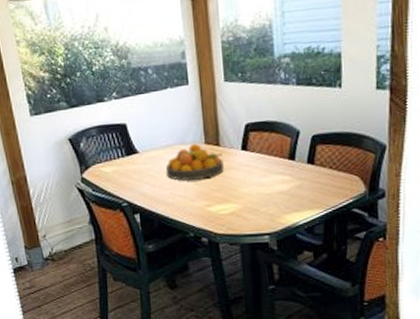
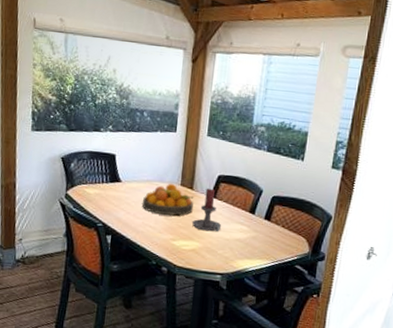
candle holder: none [226,140,260,190] -> present [192,188,222,233]

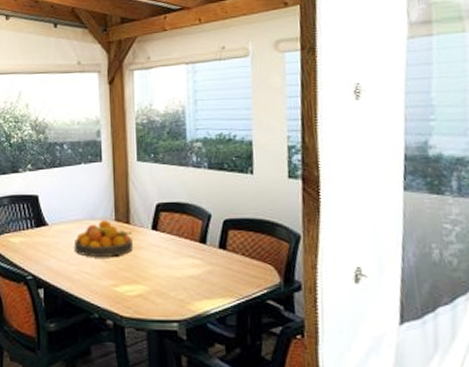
candle holder: present [192,188,222,233] -> none [135,220,170,271]

